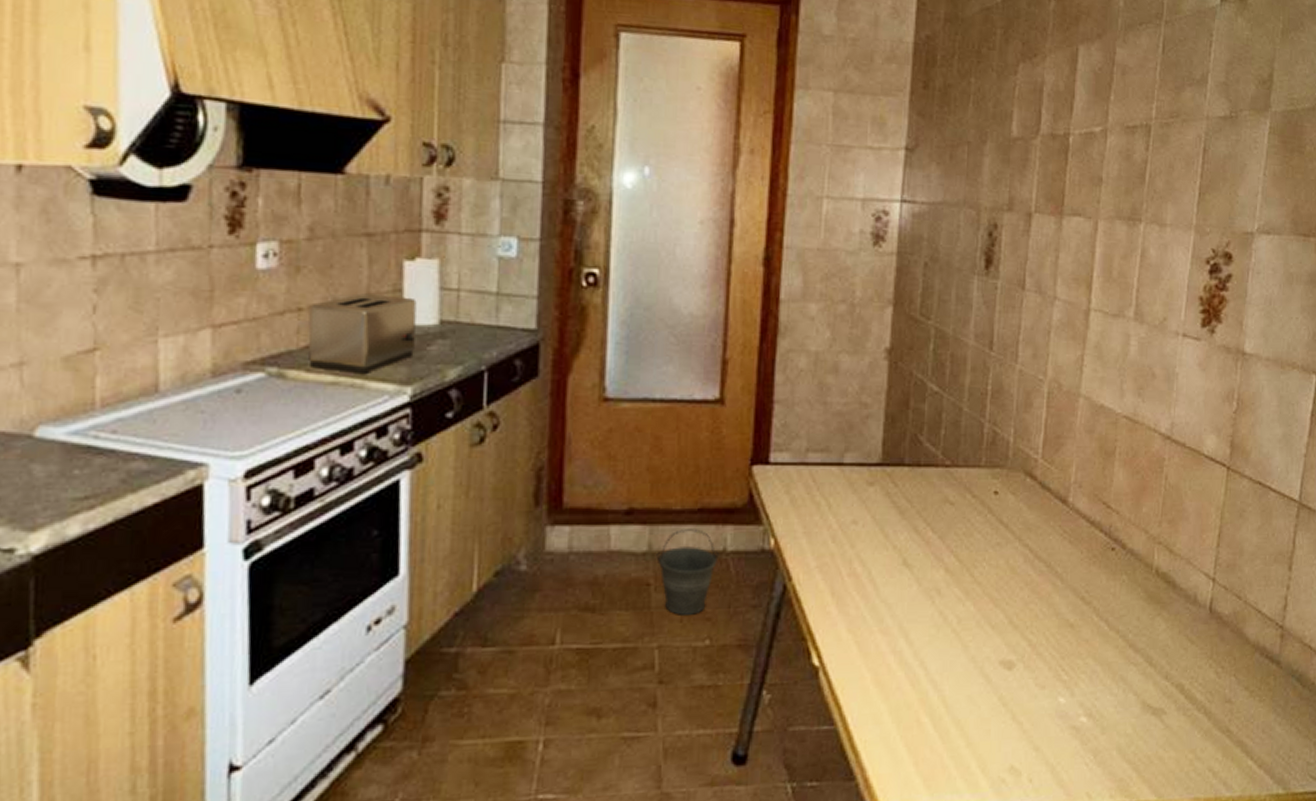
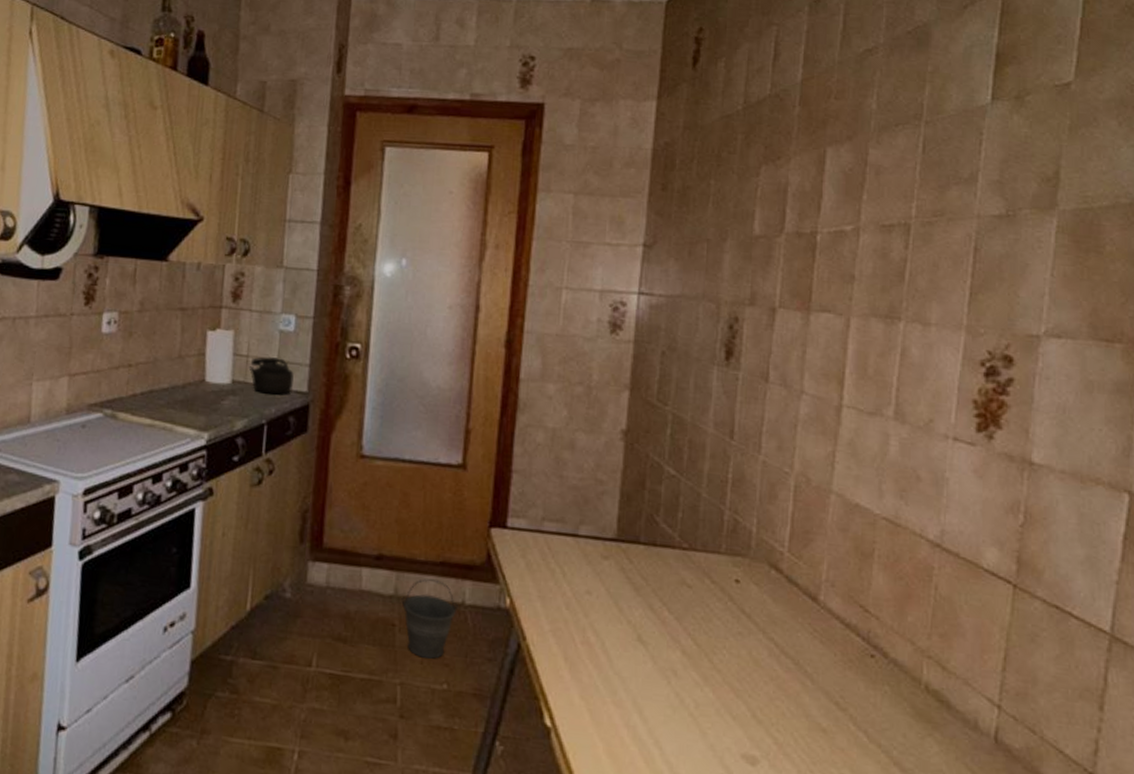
toaster: present [307,293,417,373] -> none [134,355,215,419]
kettle: none [460,290,519,336] -> present [248,357,294,396]

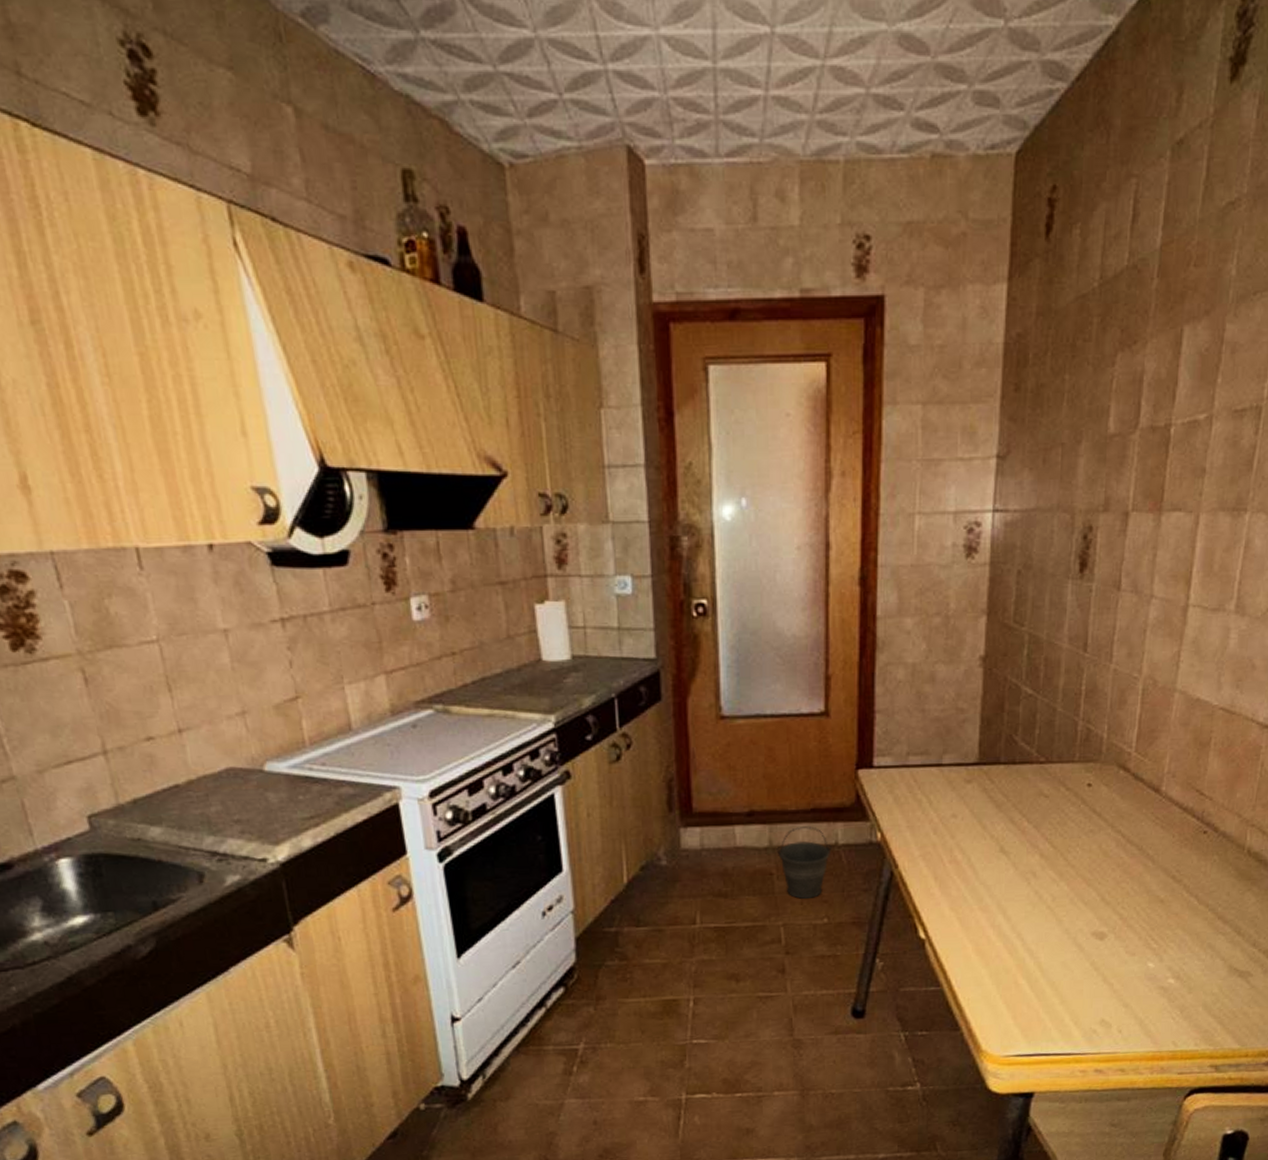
kettle: present [248,357,294,396] -> none [587,625,639,667]

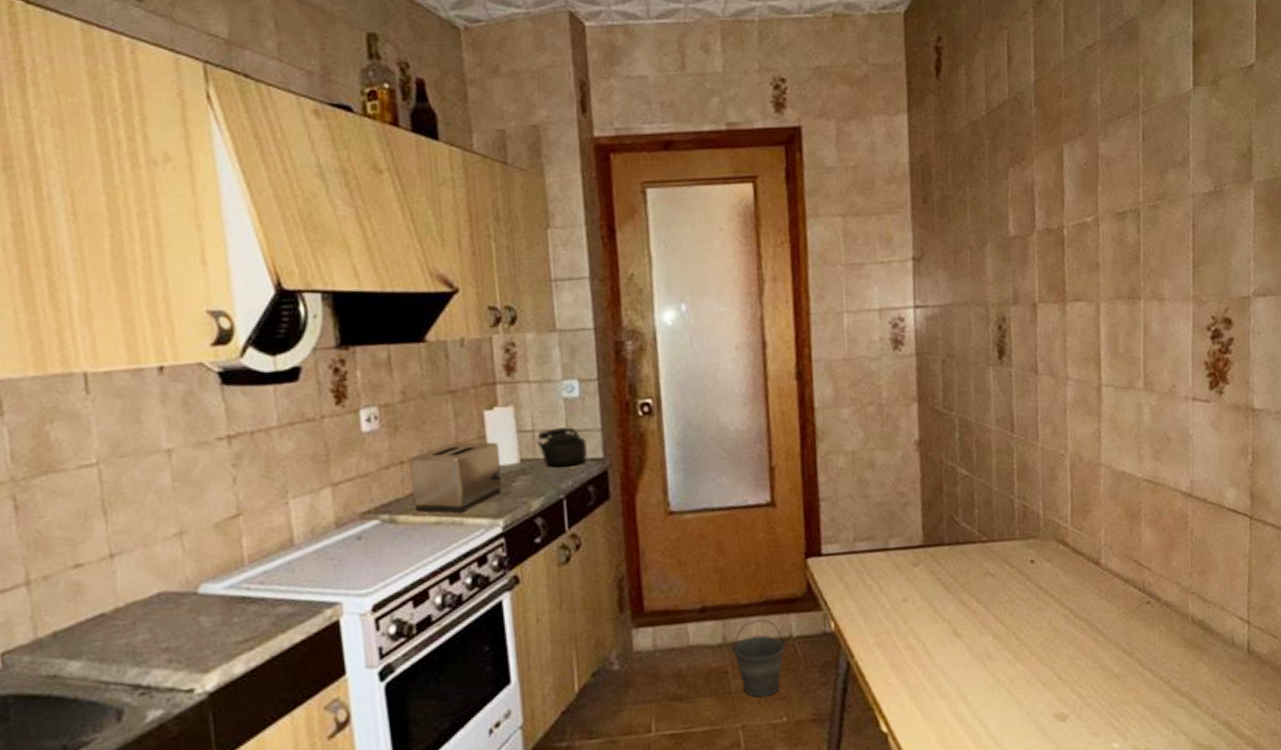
toaster: none [461,636,553,706] -> present [409,442,502,513]
kettle: none [587,625,639,667] -> present [536,427,587,469]

